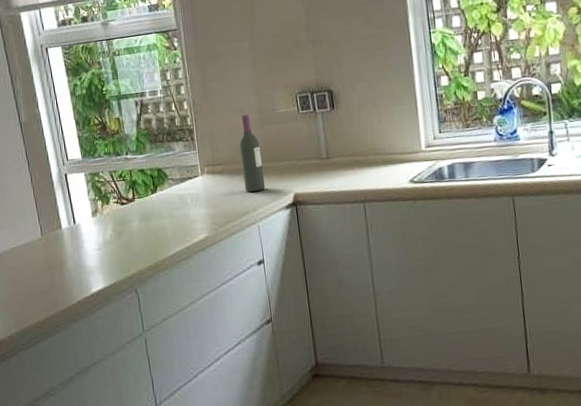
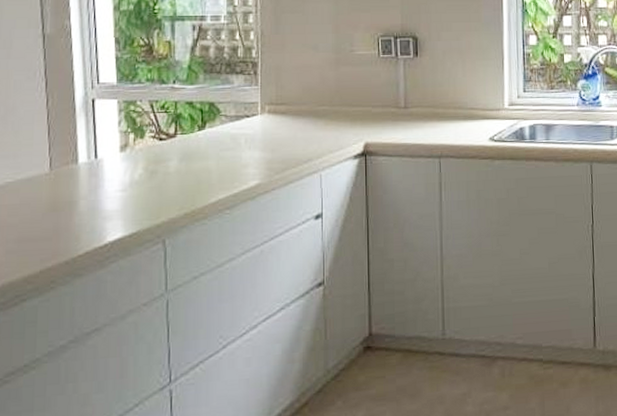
wine bottle: present [238,114,266,192] -> none [308,53,334,137]

